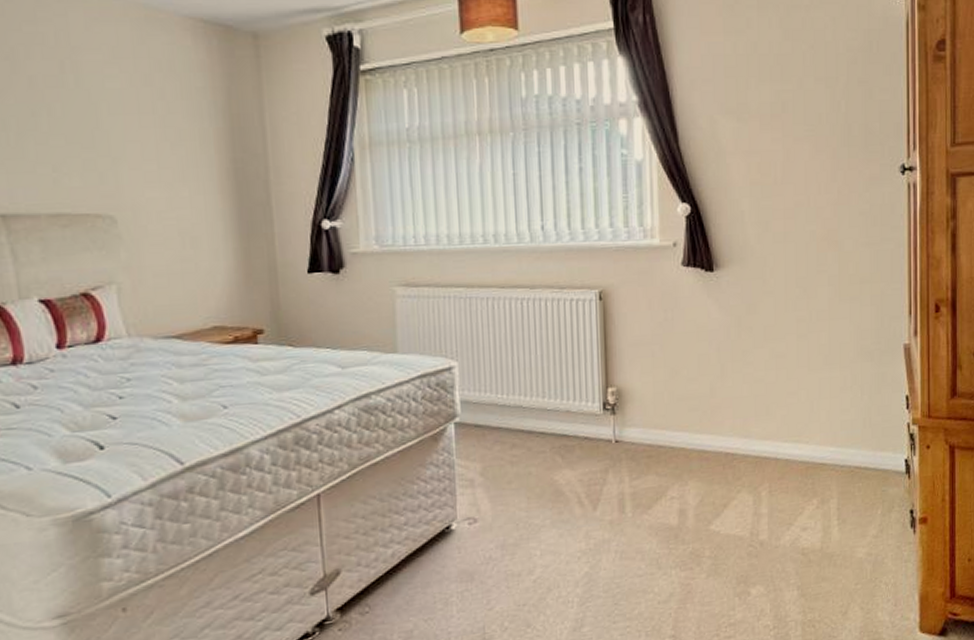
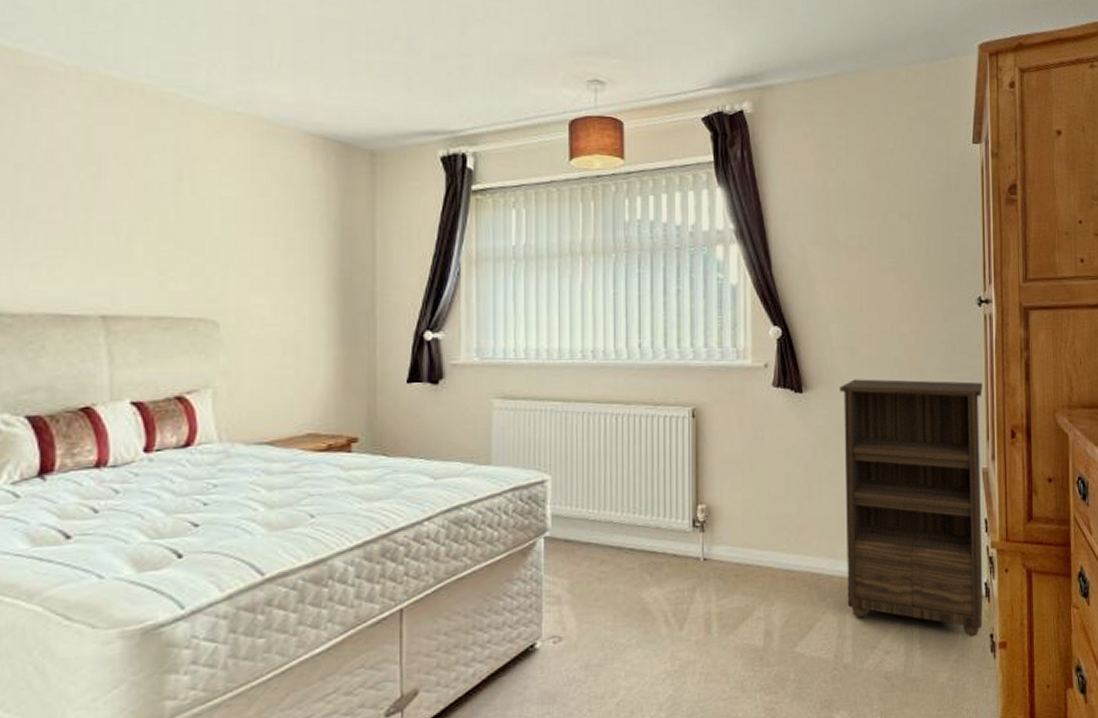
bookshelf: none [753,255,905,514] -> present [840,379,983,638]

